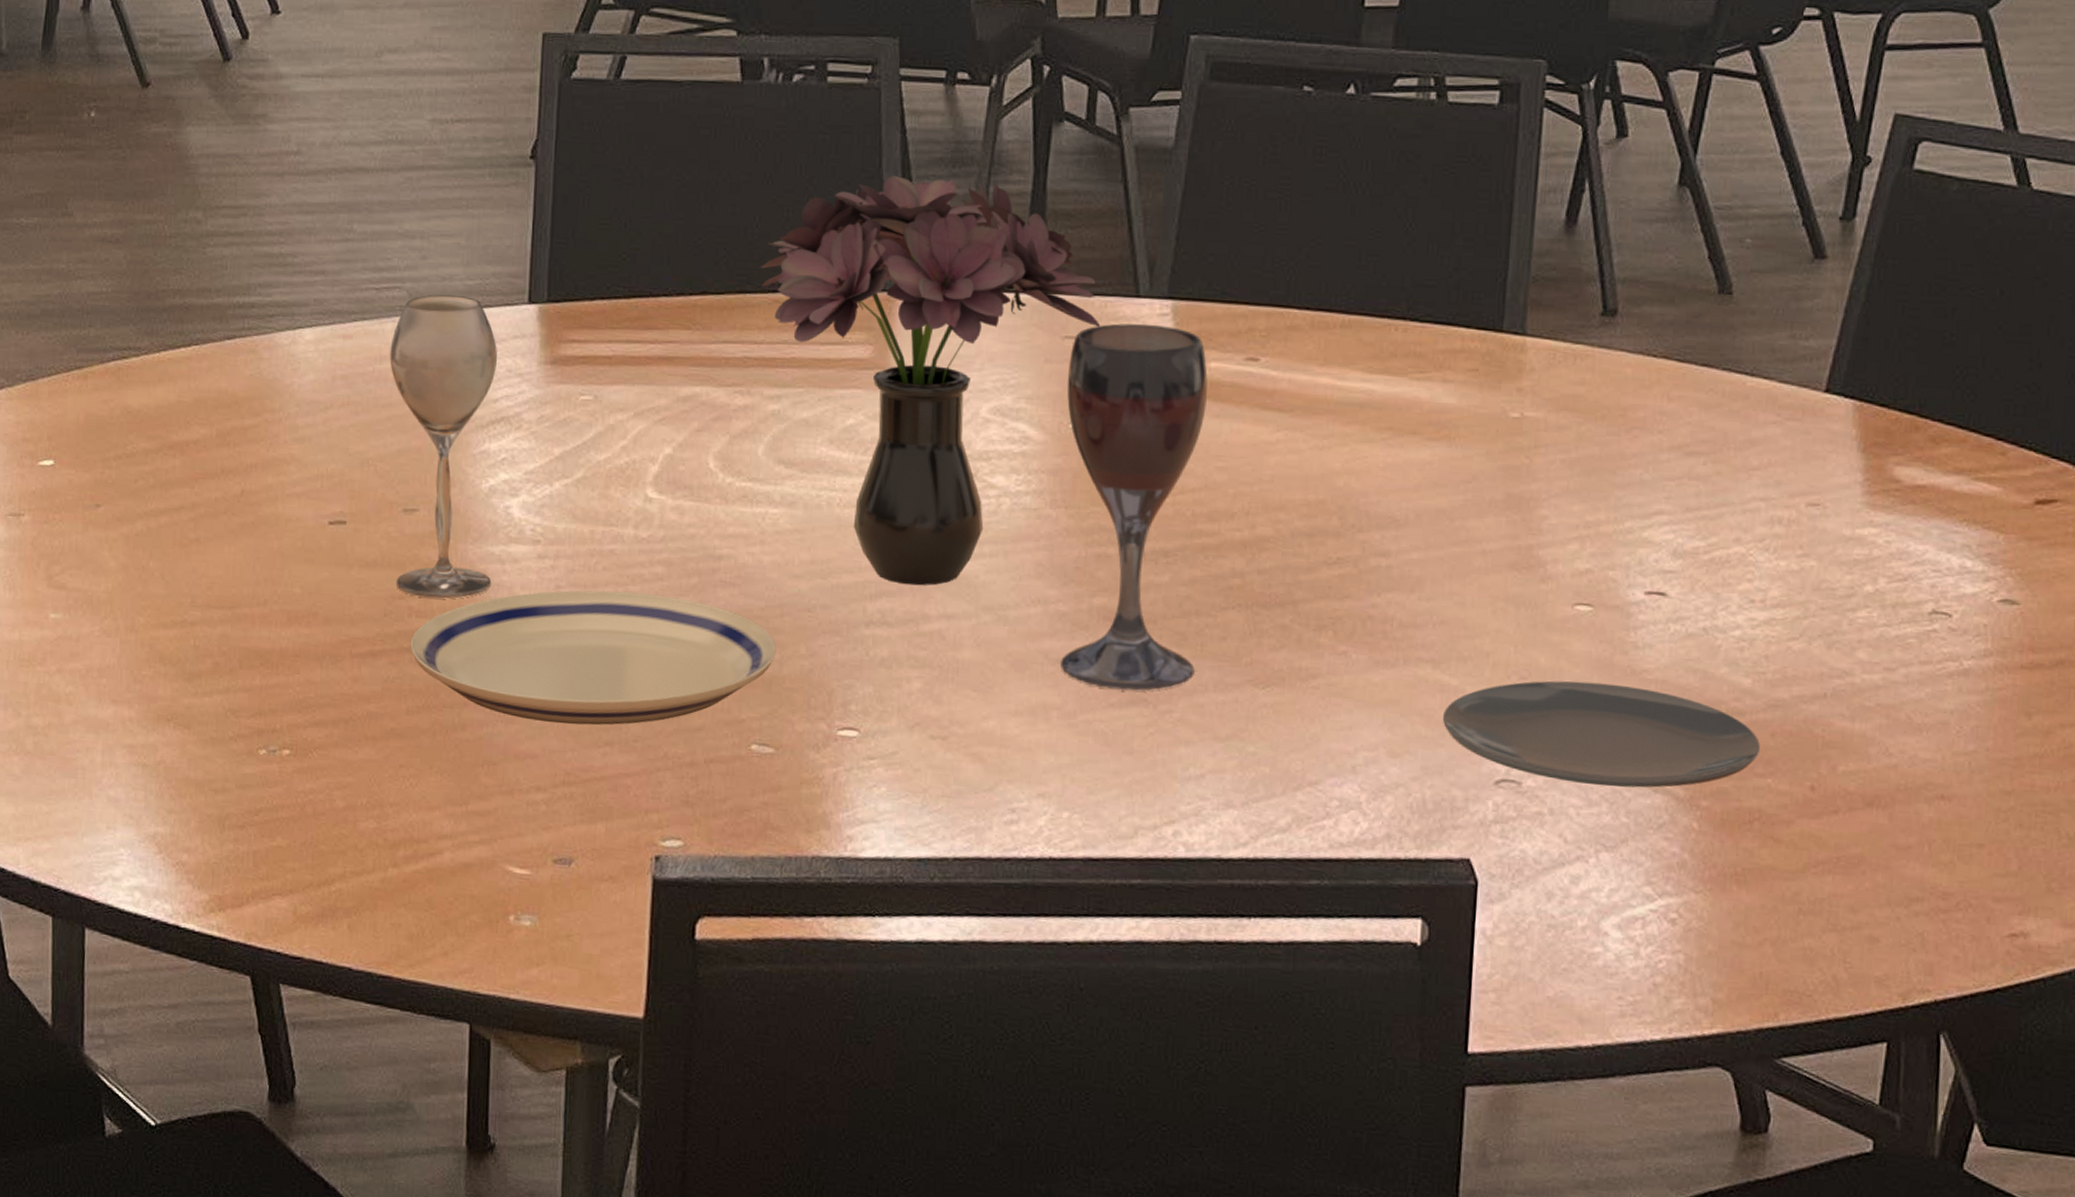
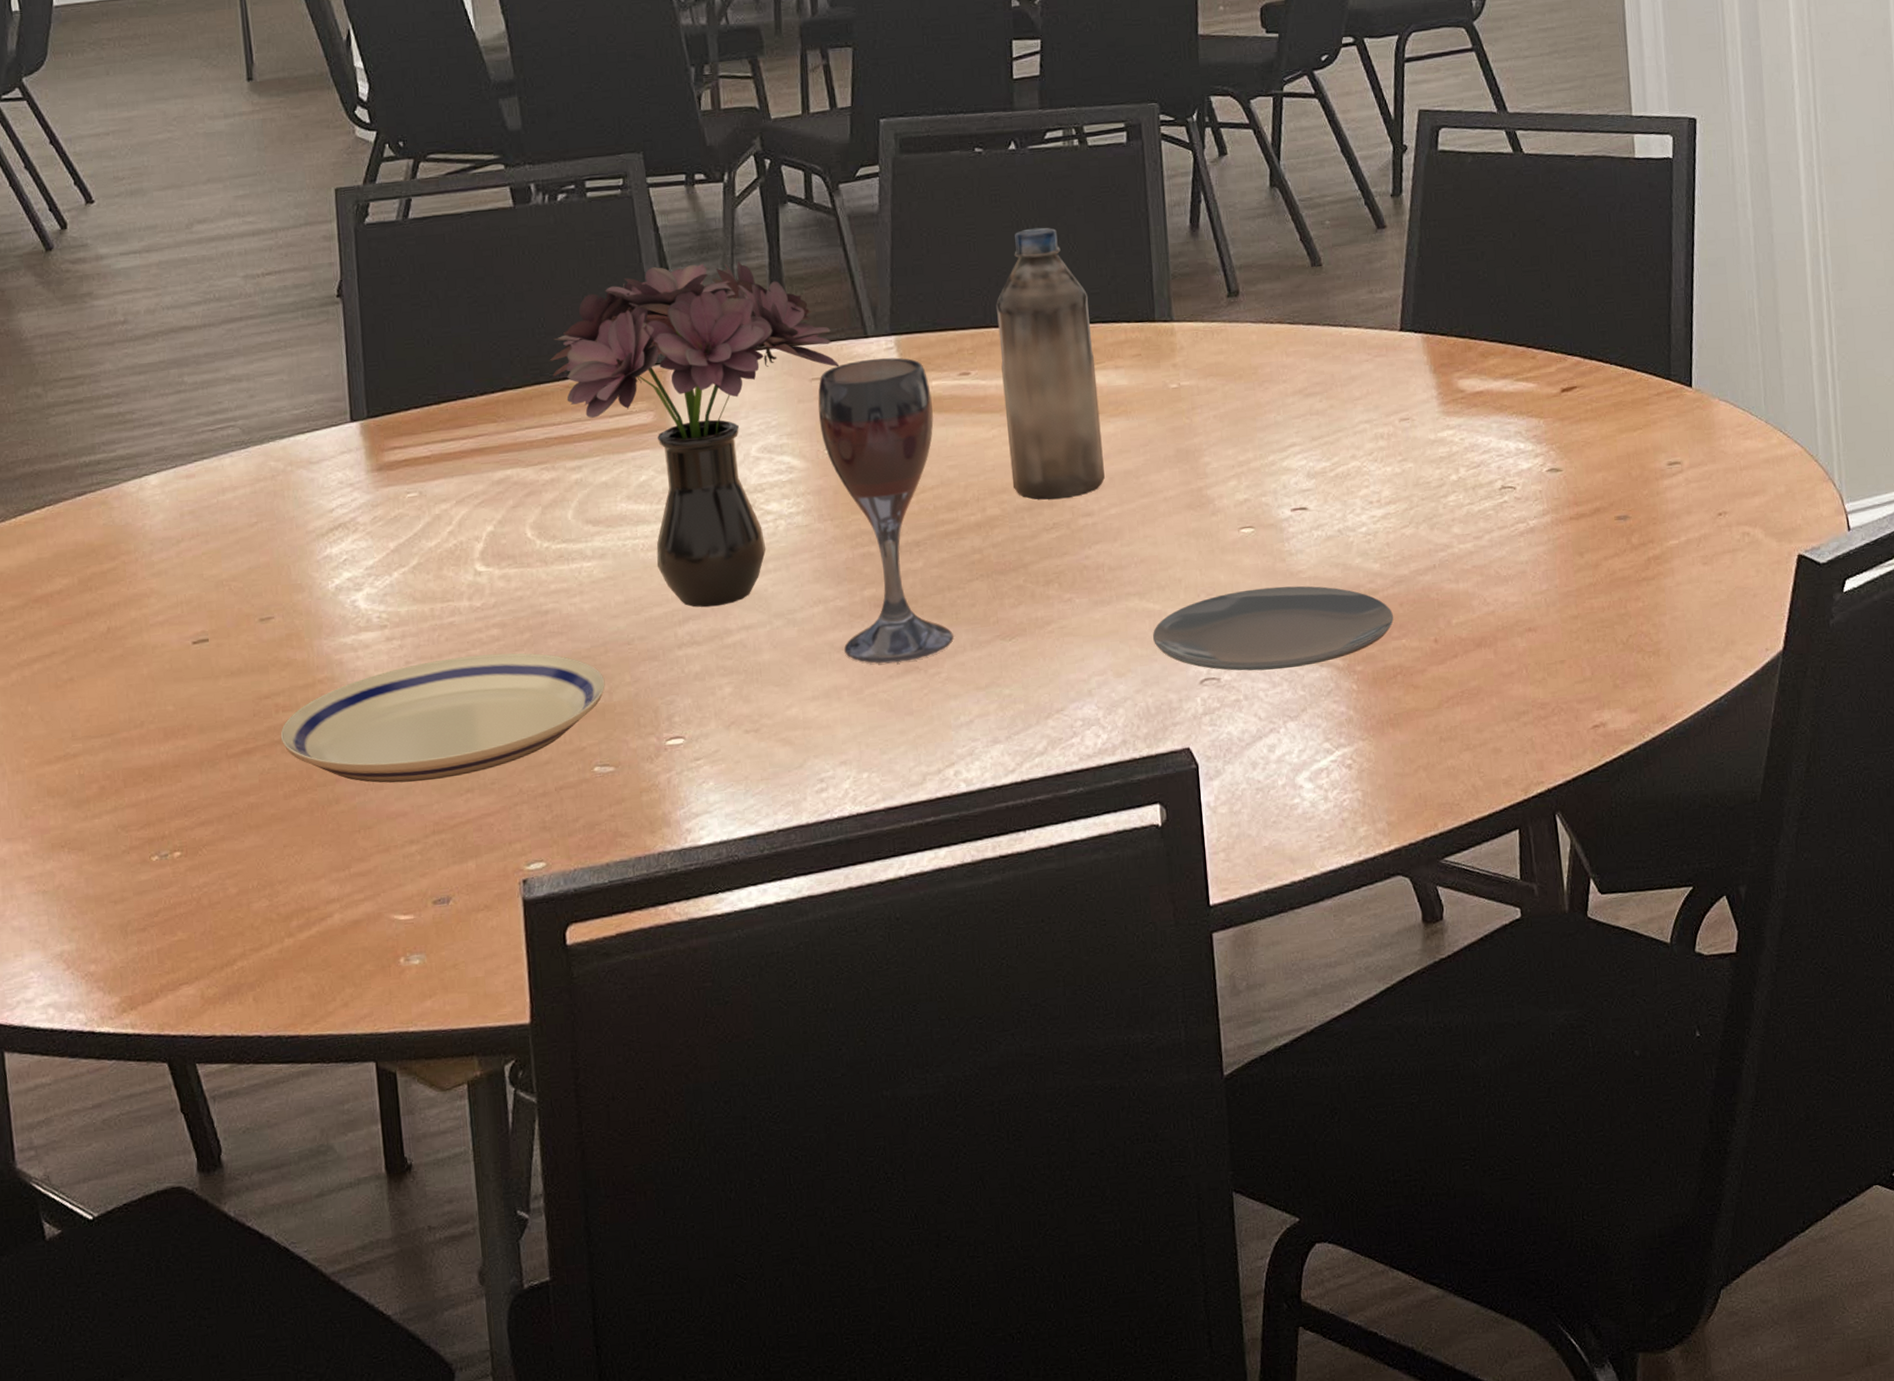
wineglass: present [390,295,497,599] -> none [230,424,348,694]
water bottle: none [1293,194,1422,530] -> present [995,227,1105,500]

